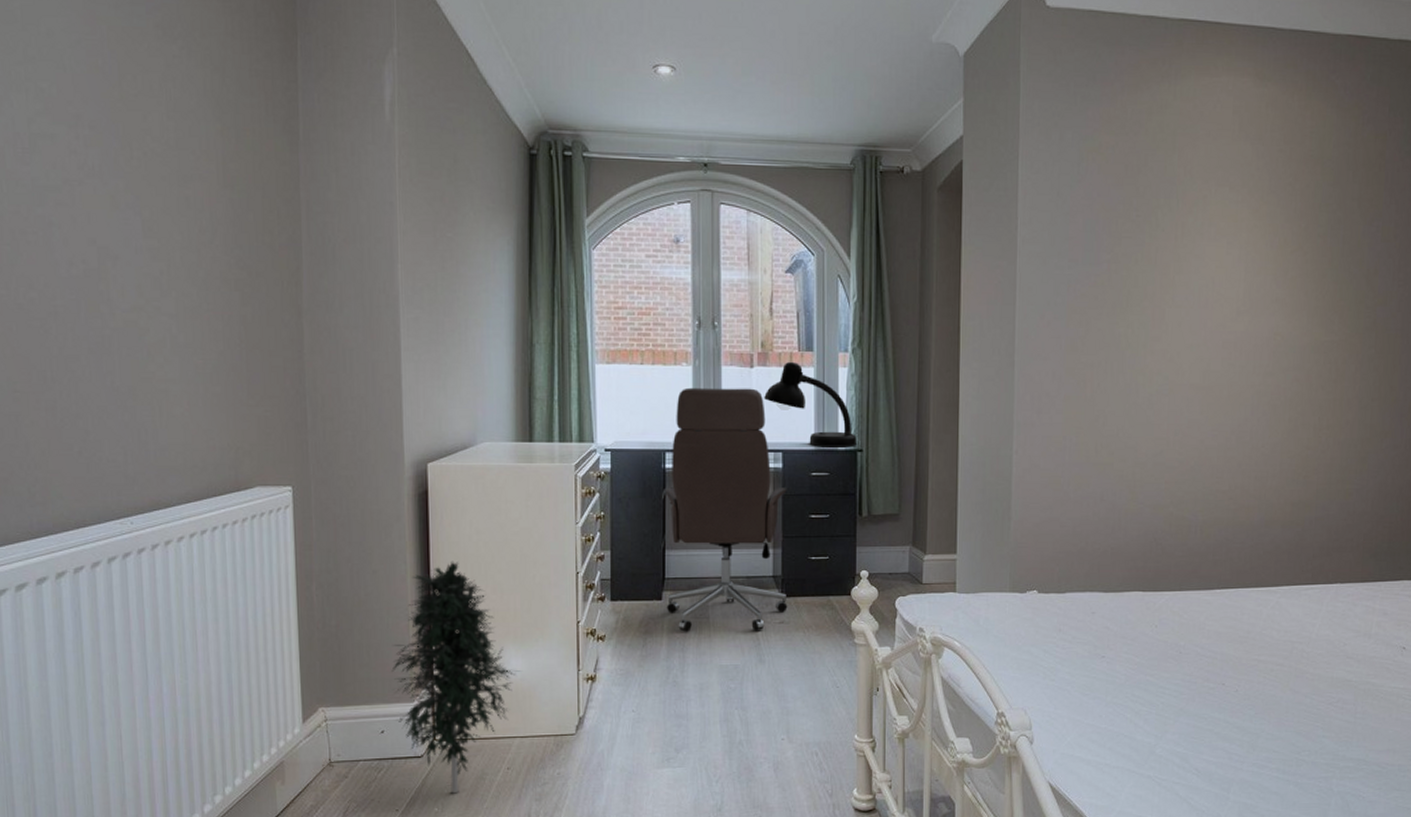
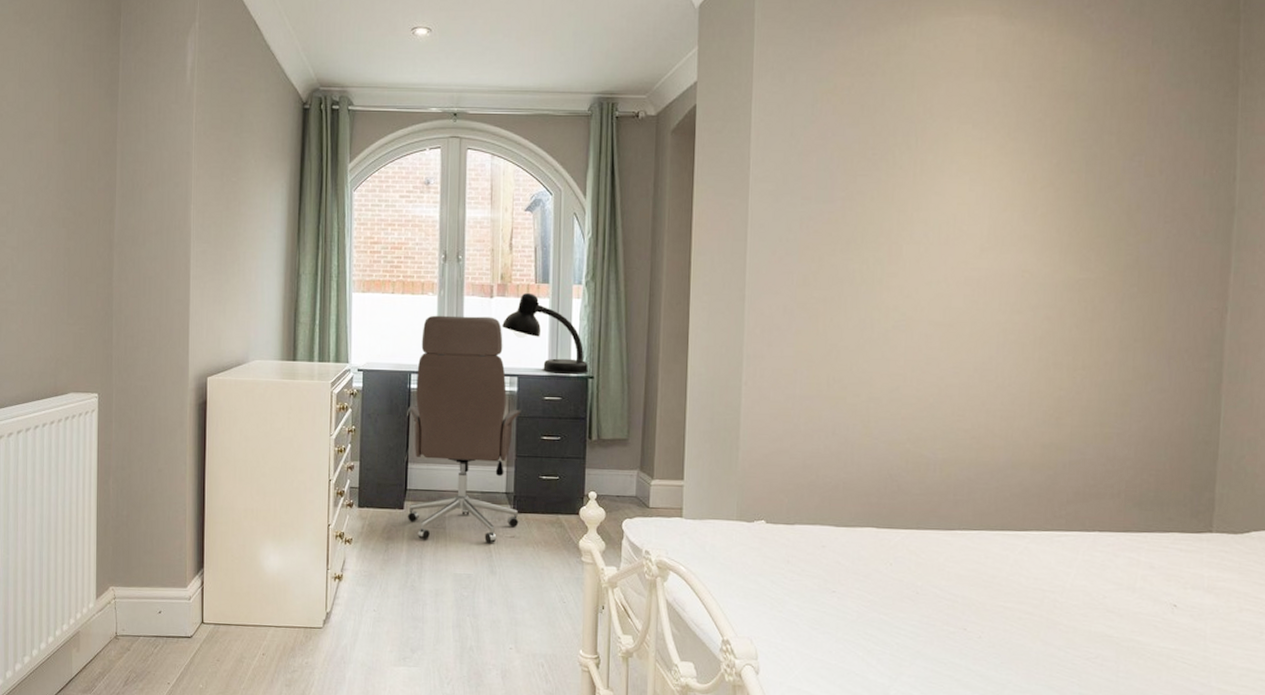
plant: present [391,561,520,794] -> none [170,464,277,673]

